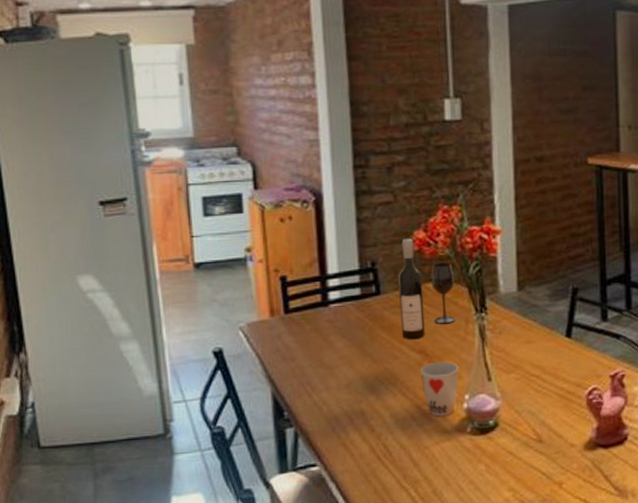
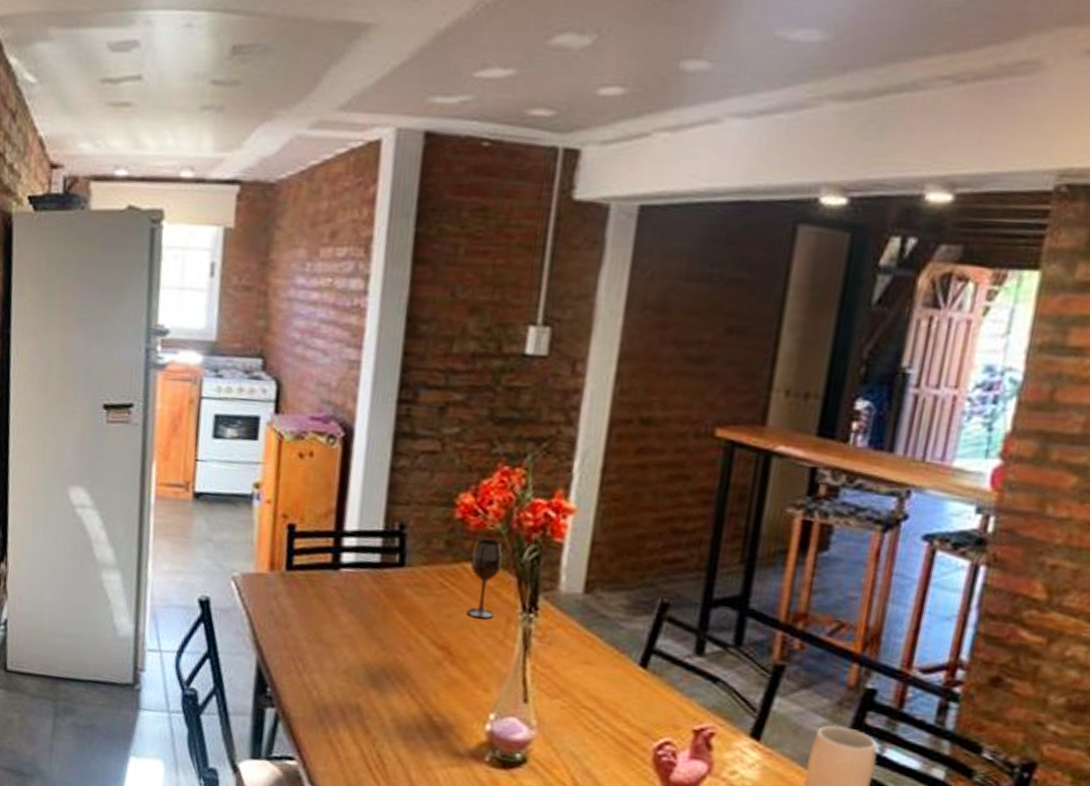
bottle: present [398,238,425,340] -> none [422,500,461,631]
cup: present [421,361,459,417] -> none [437,664,488,735]

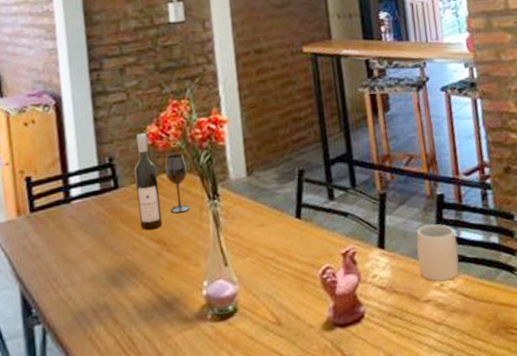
bottle: none [422,500,461,631] -> present [134,133,162,230]

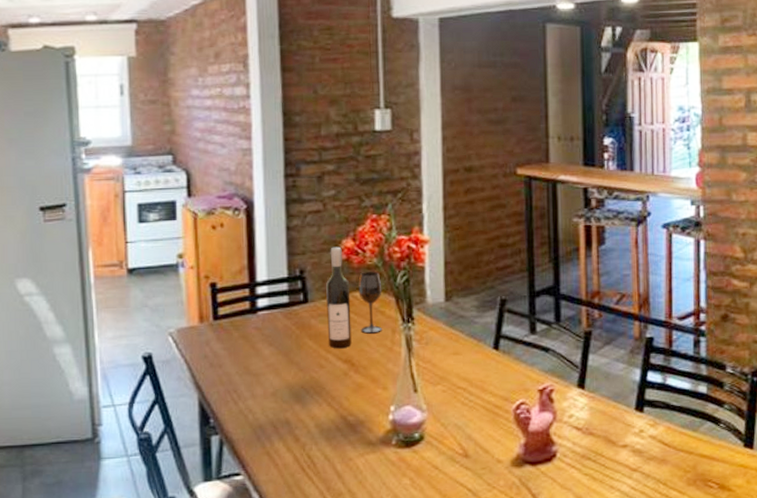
mug: present [416,224,459,281] -> none [618,367,664,427]

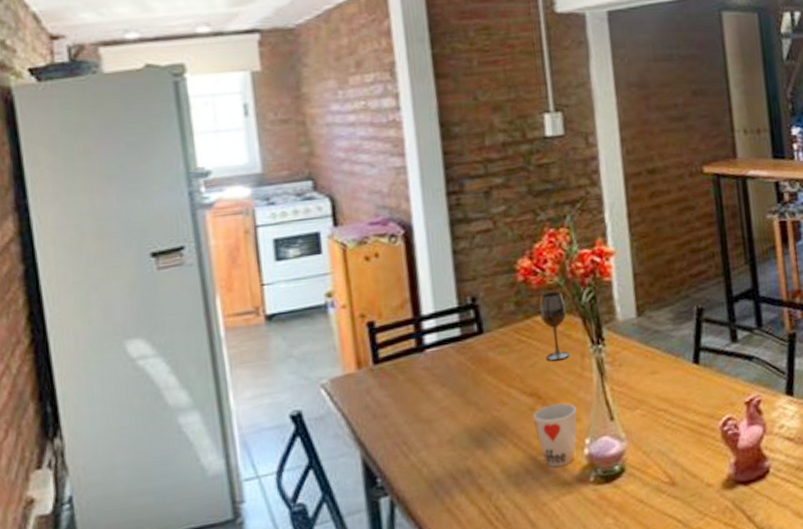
bottle: present [326,246,352,349] -> none [502,267,537,382]
cup: none [347,372,385,428] -> present [533,403,578,467]

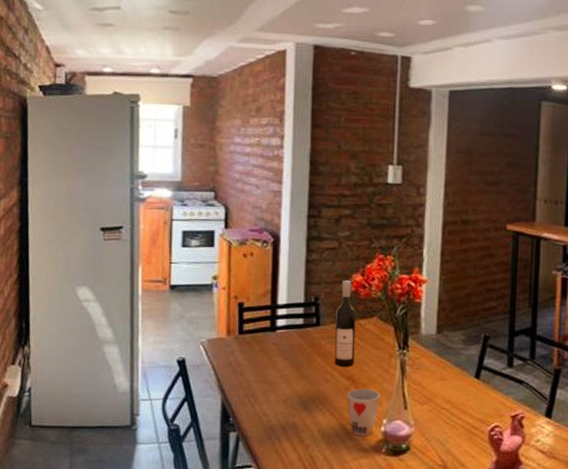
bottle: none [502,267,537,382] -> present [334,280,356,367]
wine glass: present [539,291,570,361] -> none [363,303,384,356]

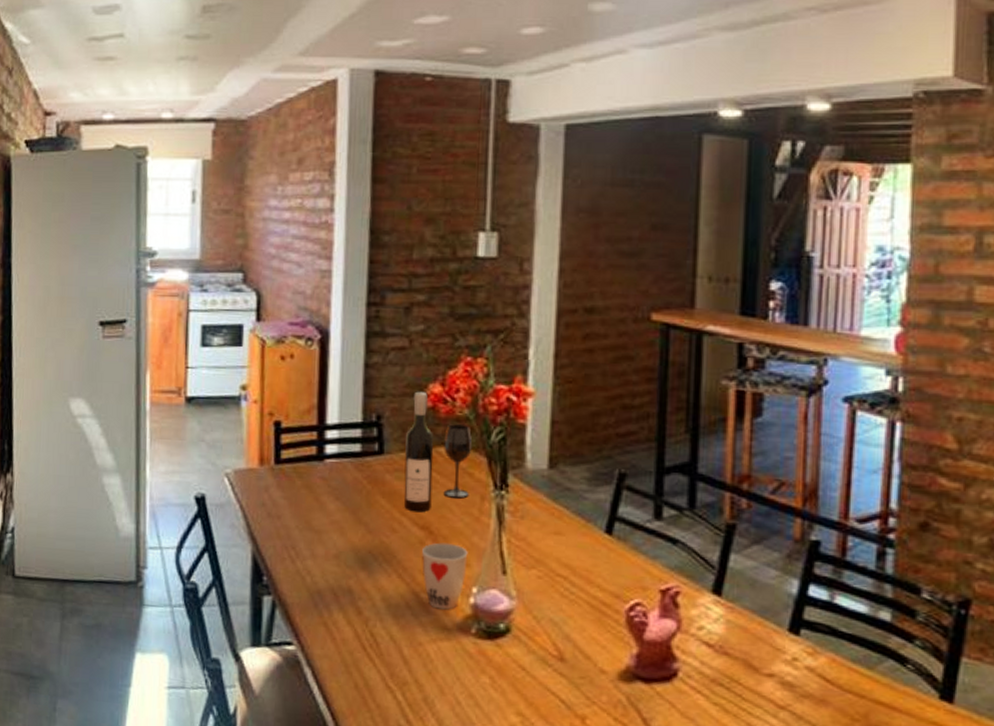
wine glass: none [363,303,384,356] -> present [443,424,473,499]

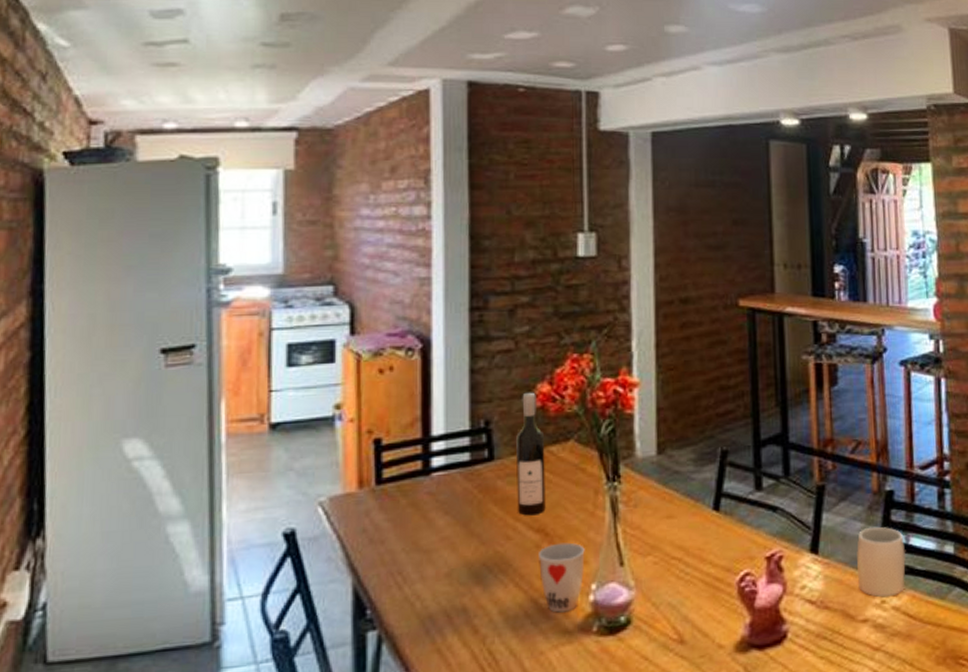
wine glass: present [443,424,473,499] -> none [555,421,584,496]
mug: none [765,577,829,656] -> present [856,526,907,597]

